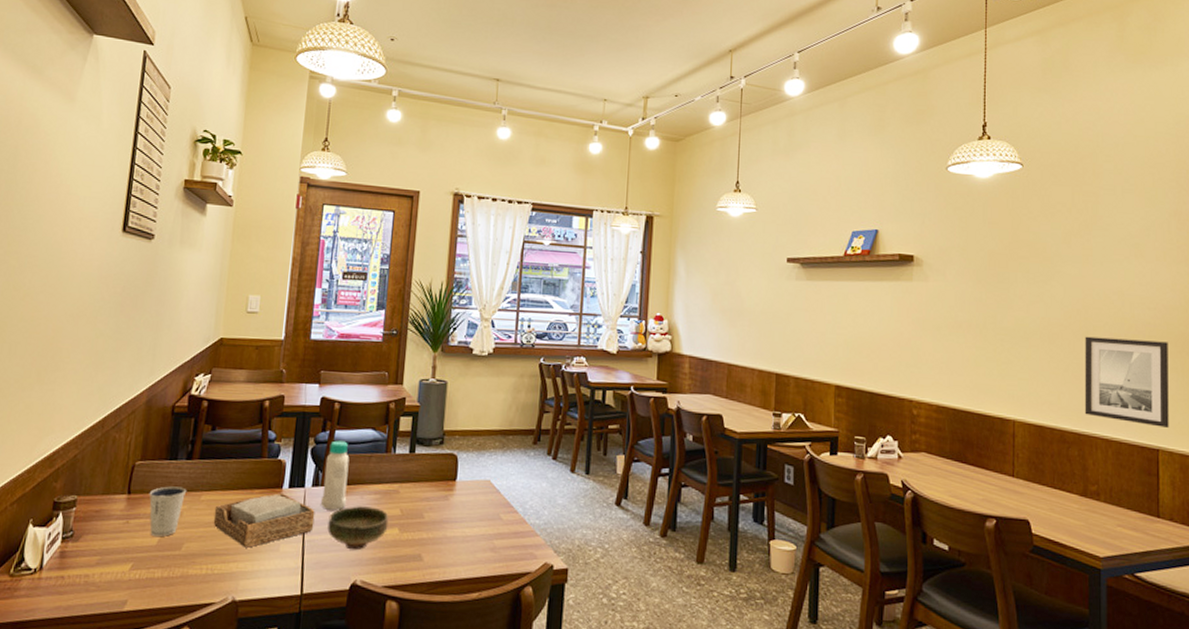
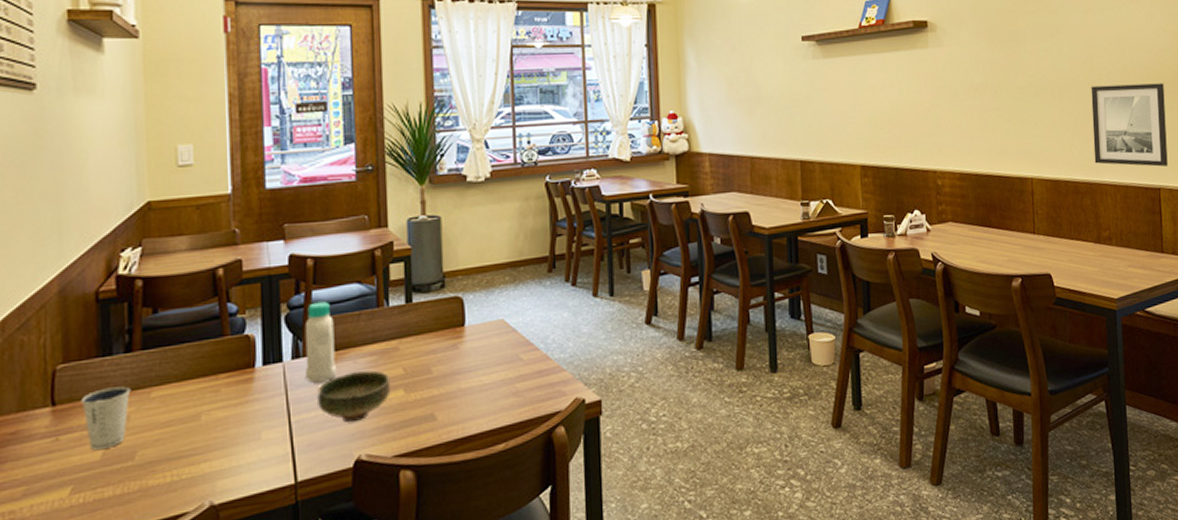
napkin holder: present [213,492,315,548] -> none [171,372,301,443]

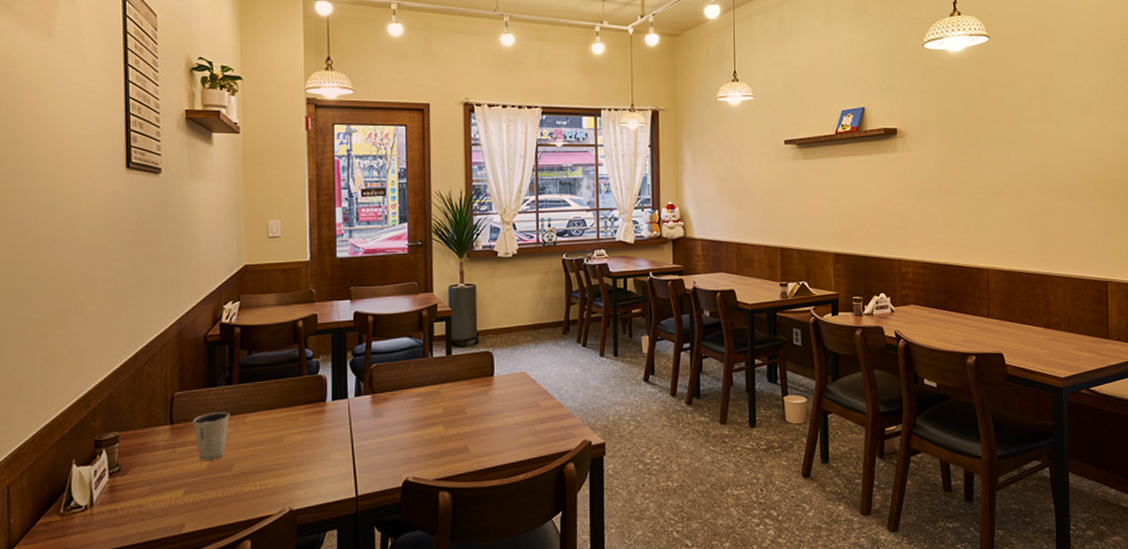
bottle: present [304,301,337,383] -> none [365,351,391,417]
bowl: present [317,370,391,423] -> none [375,409,433,451]
wall art: present [1091,83,1168,167] -> none [1045,187,1116,262]

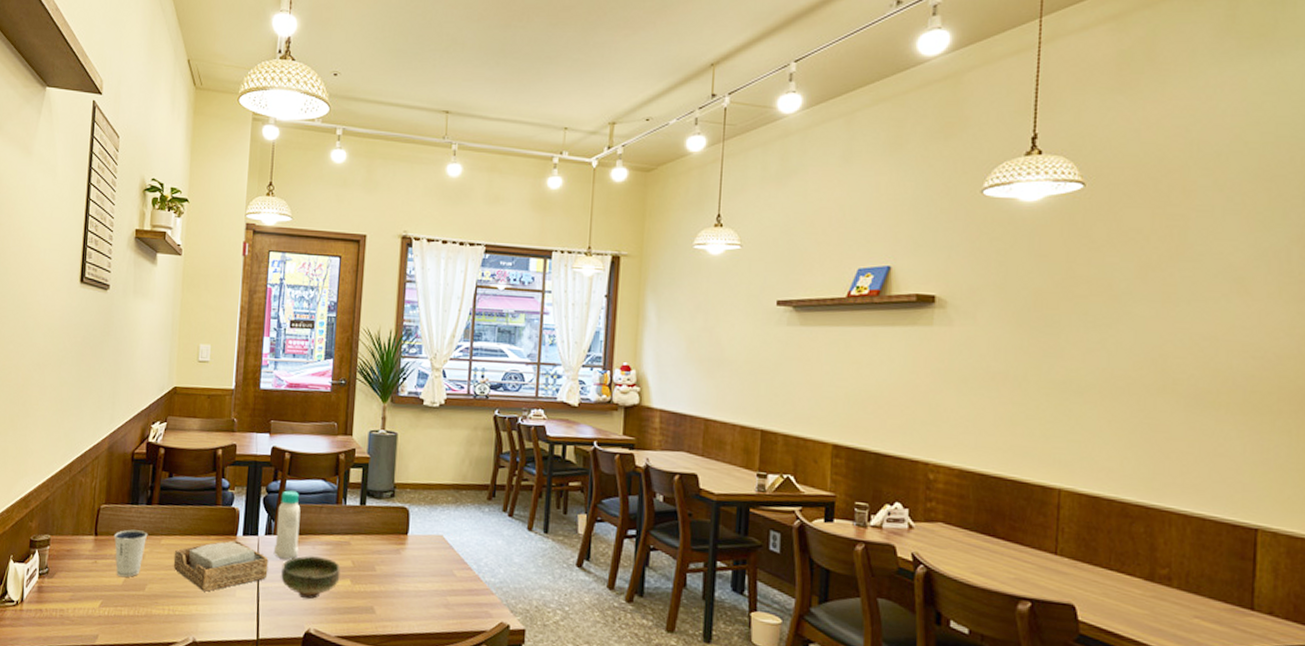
napkin holder: none [261,405,361,461] -> present [173,539,269,592]
bottle: none [365,351,391,417] -> present [273,490,301,559]
bowl: none [375,409,433,451] -> present [281,555,341,600]

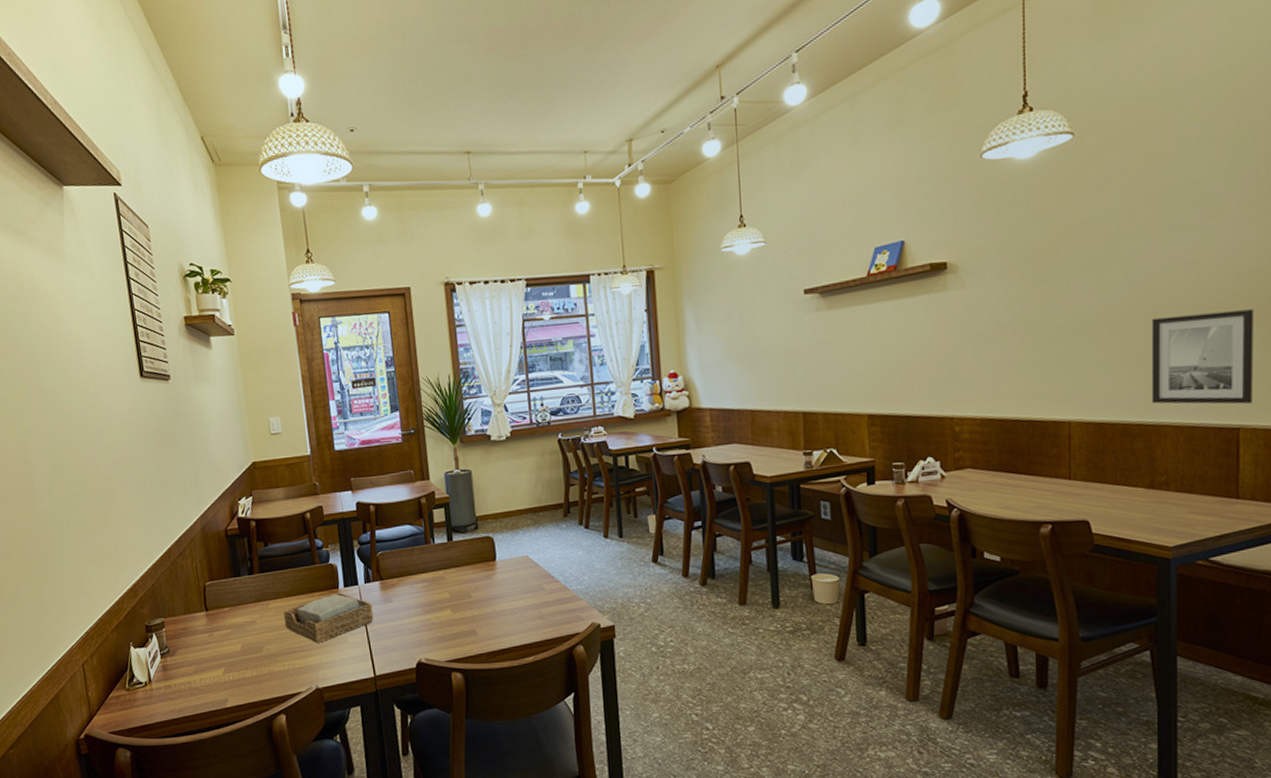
dixie cup: present [113,529,148,577] -> none [223,599,256,643]
bottle: present [273,490,301,559] -> none [372,539,399,602]
bowl: present [281,555,341,600] -> none [385,594,441,634]
wall art: none [1156,391,1279,503] -> present [1151,309,1254,405]

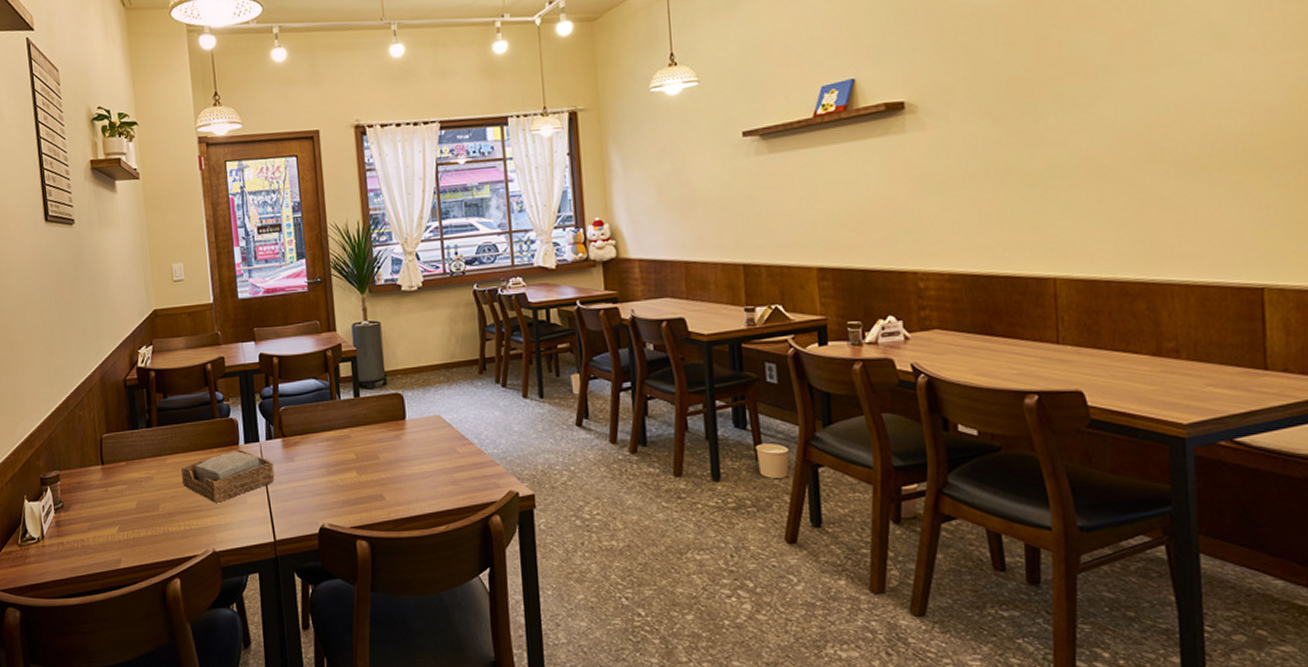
wall art: present [1151,309,1254,405] -> none [1149,152,1278,261]

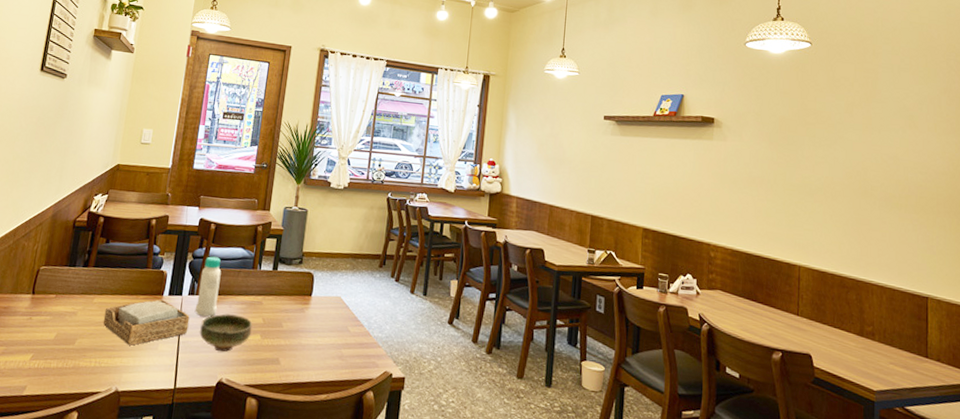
bottle: none [274,393,302,461] -> present [195,256,222,317]
bowl: none [287,453,346,496] -> present [200,313,253,352]

